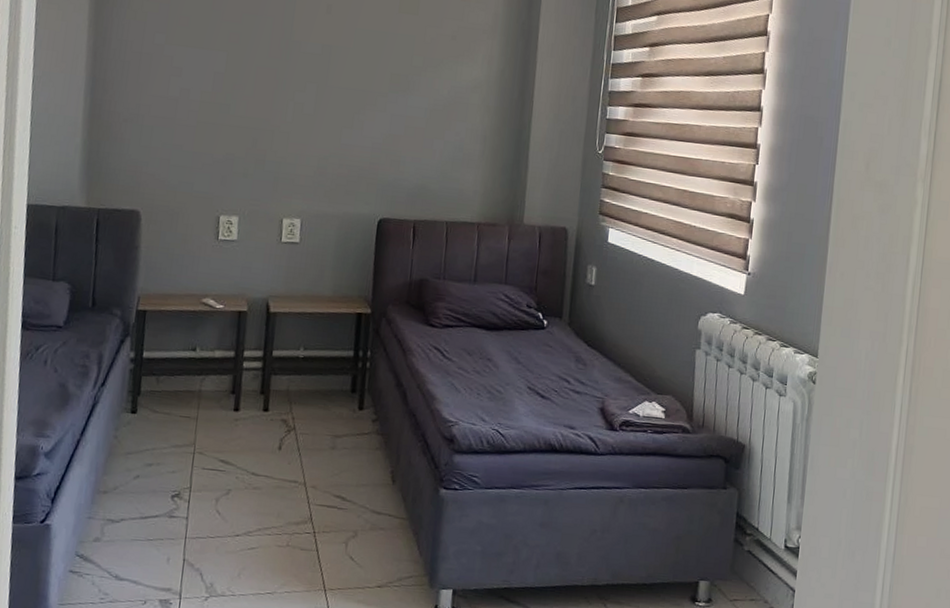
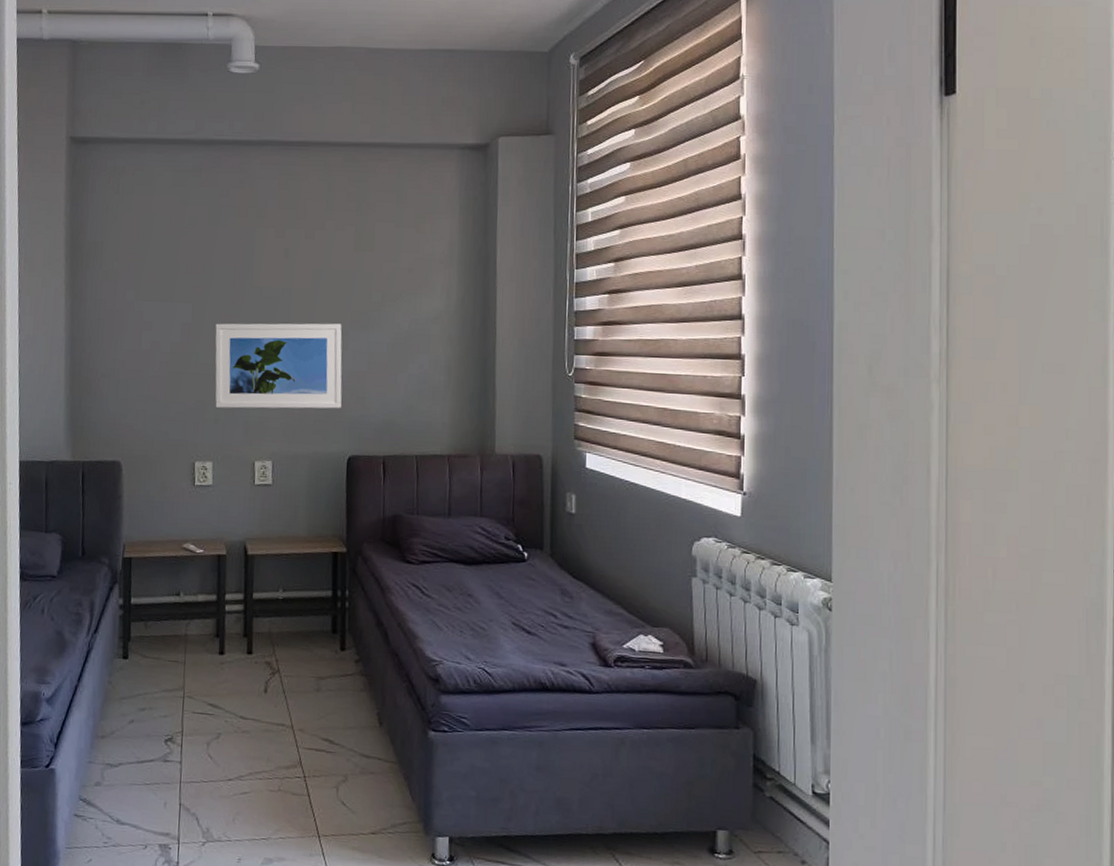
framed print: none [244,75,382,171] -> present [215,323,342,409]

